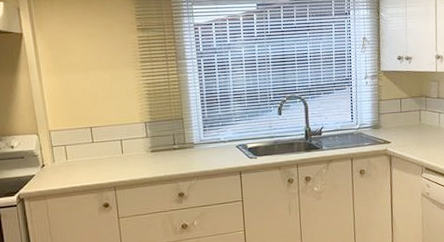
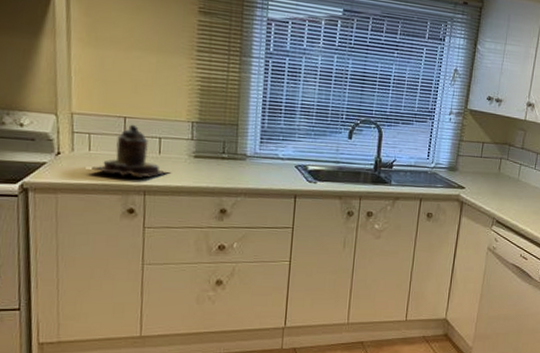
teapot: none [71,132,134,178] -> present [92,124,171,177]

